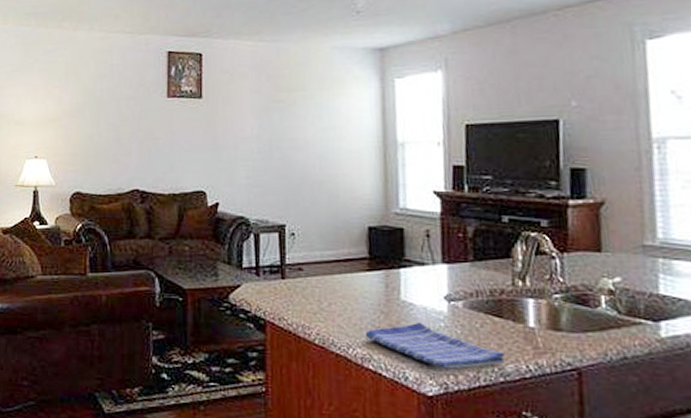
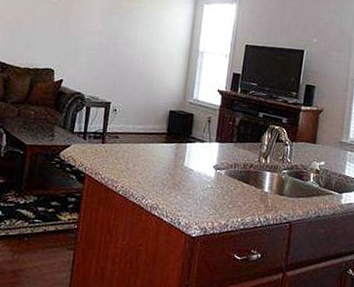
dish towel: present [365,321,506,369] -> none [156,183,247,219]

